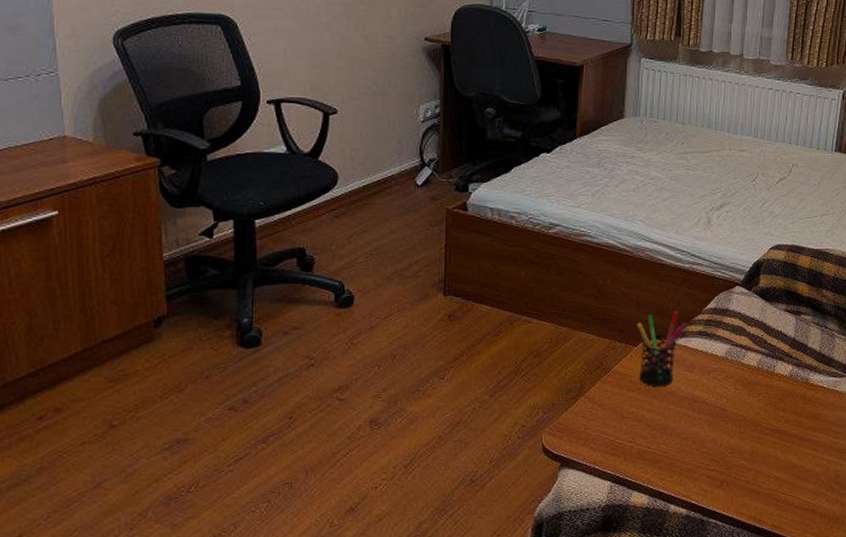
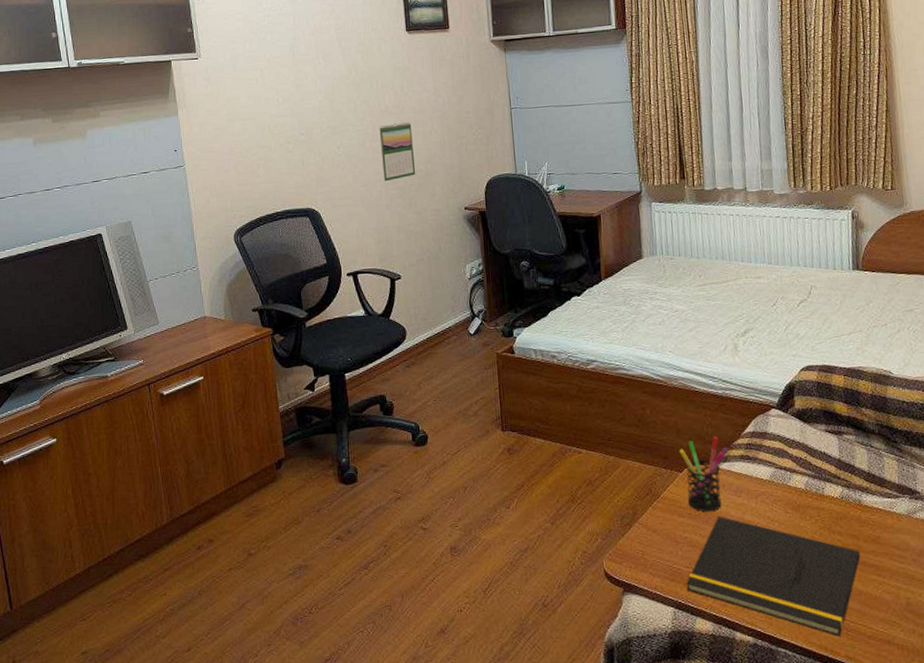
notepad: none [627,391,800,507] -> present [686,515,861,637]

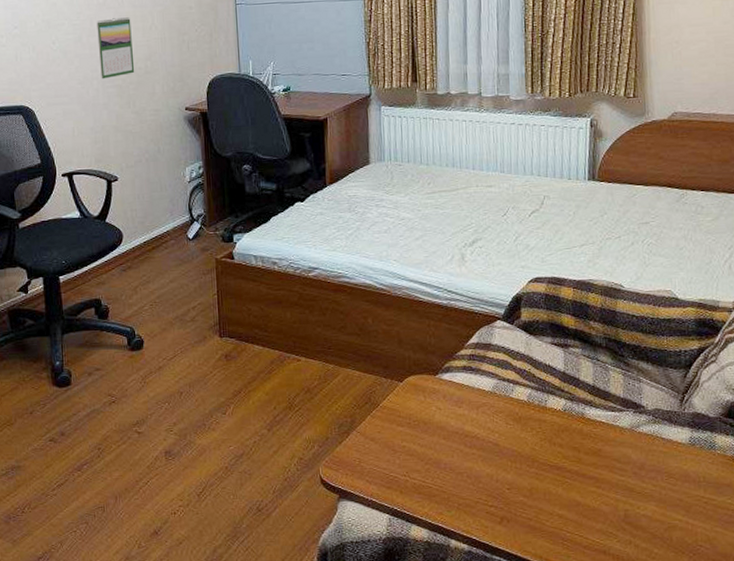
pen holder: present [679,436,728,512] -> none [400,347,451,422]
notepad: present [686,515,861,637] -> none [403,425,581,546]

